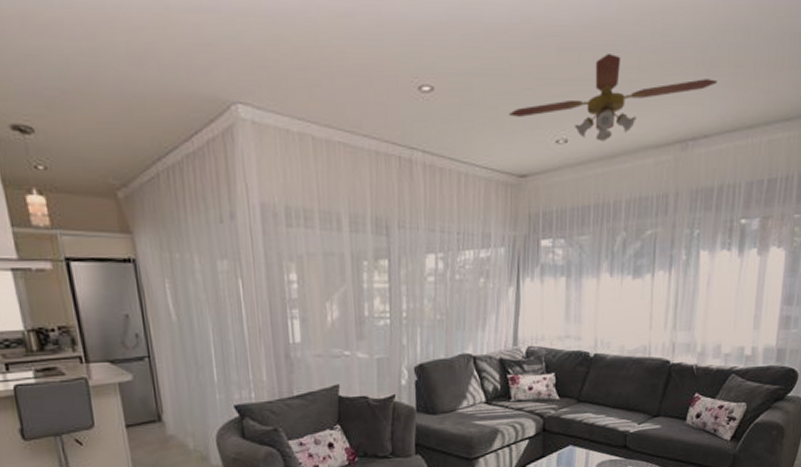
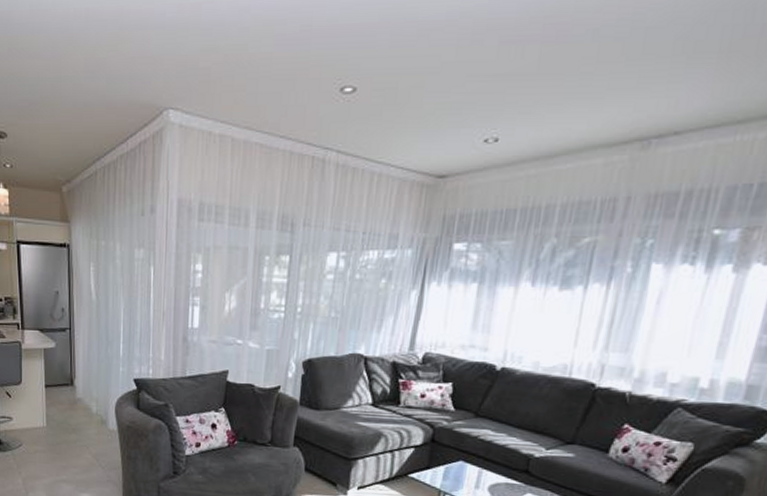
ceiling fan: present [509,54,718,141] -> none [434,45,701,140]

